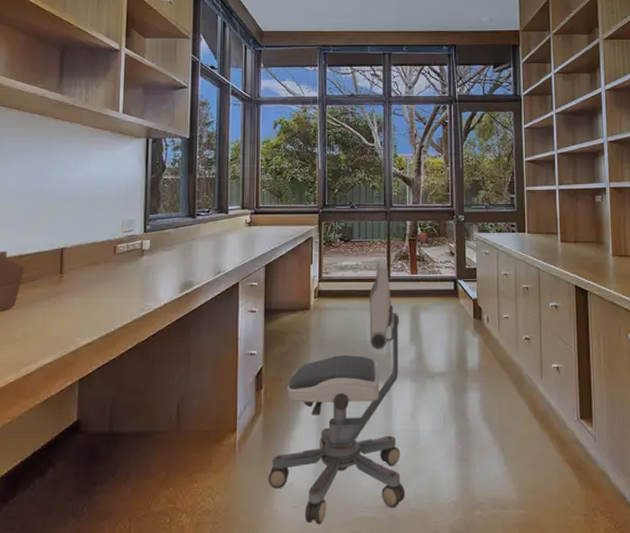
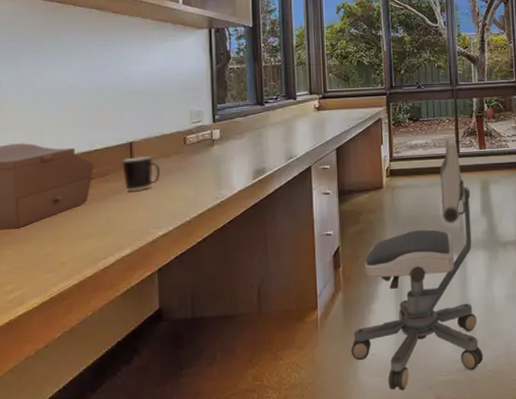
mug: none [52,262,89,297] -> present [122,155,161,191]

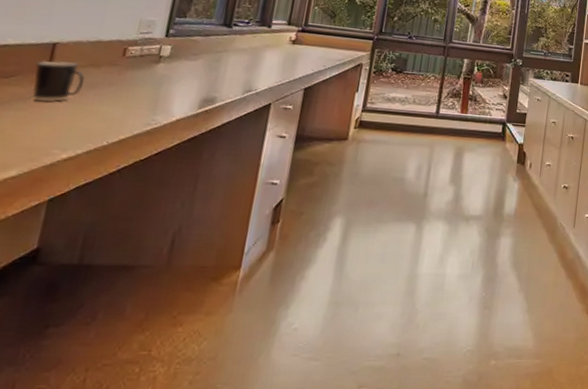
office chair: present [351,137,484,391] -> none [269,95,443,375]

